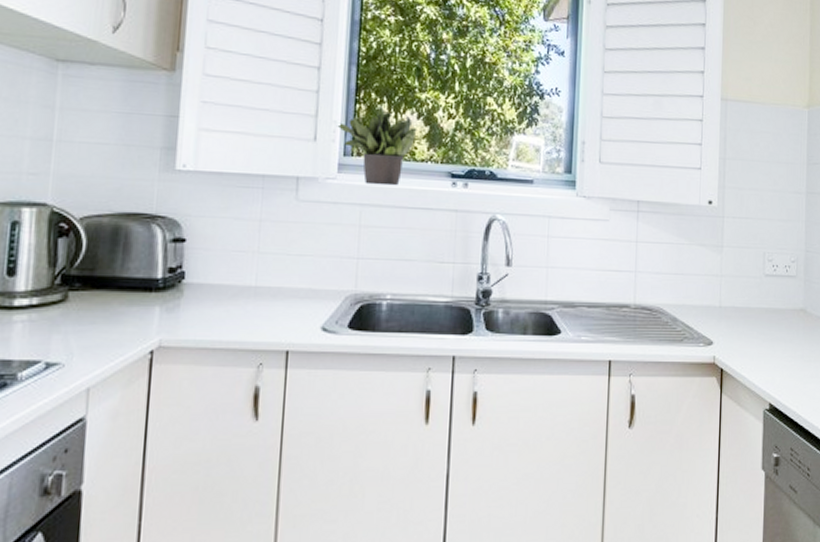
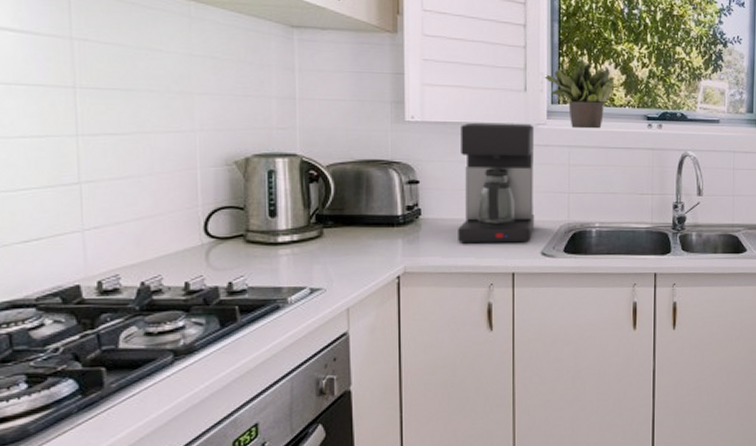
coffee maker: none [225,173,322,315] -> present [458,122,535,243]

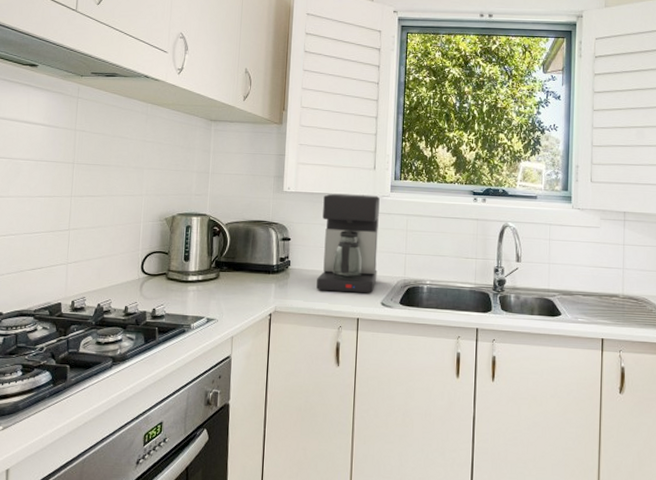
potted plant: present [544,57,615,129] -> none [390,142,447,201]

